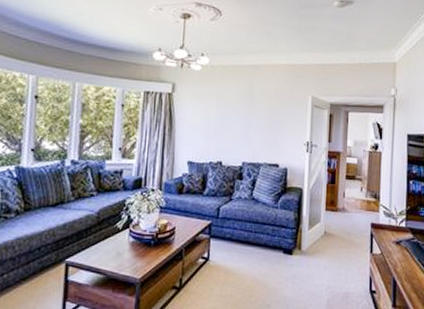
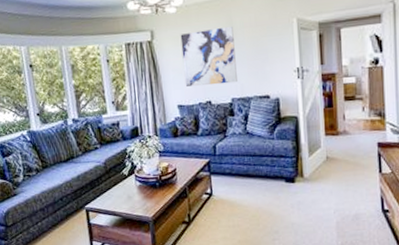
wall art: none [198,91,253,148] -> present [180,25,237,87]

